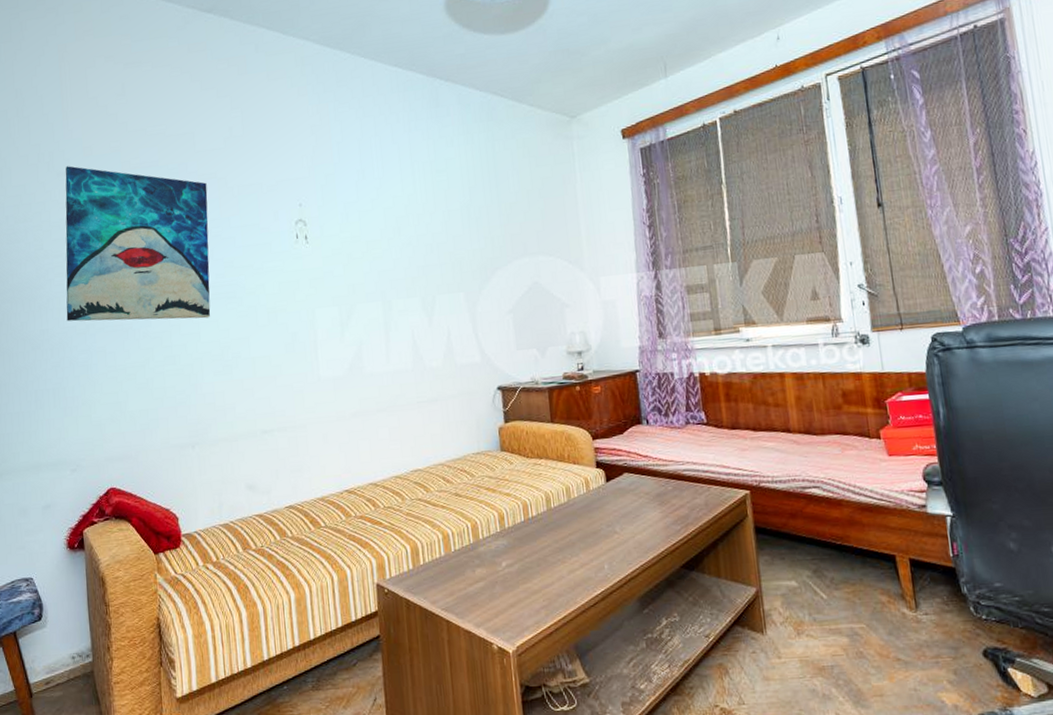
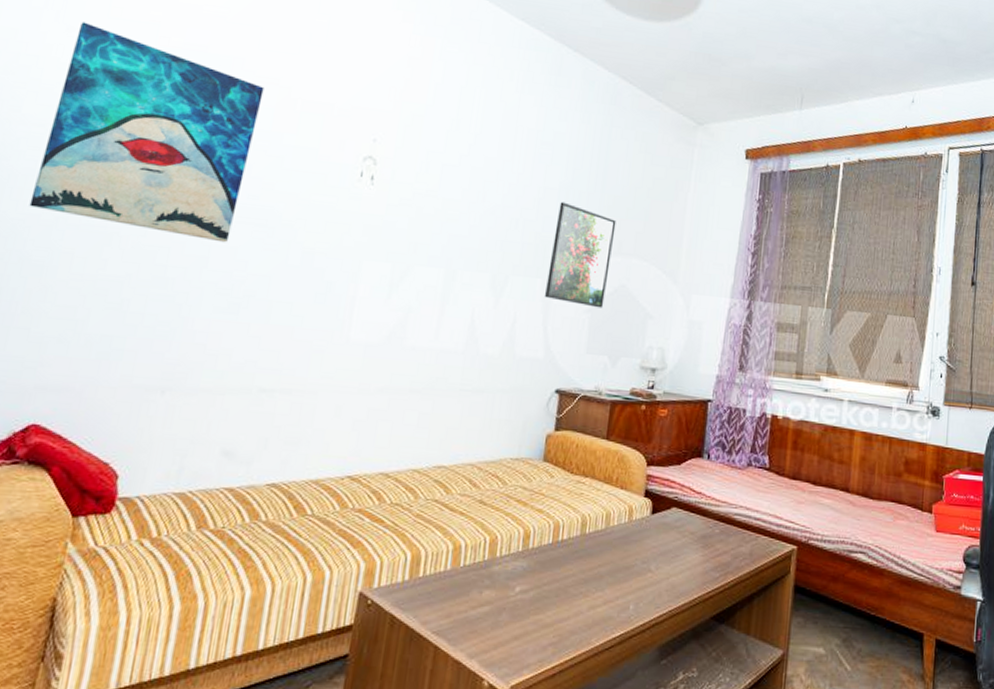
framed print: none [464,219,523,309] -> present [545,202,616,308]

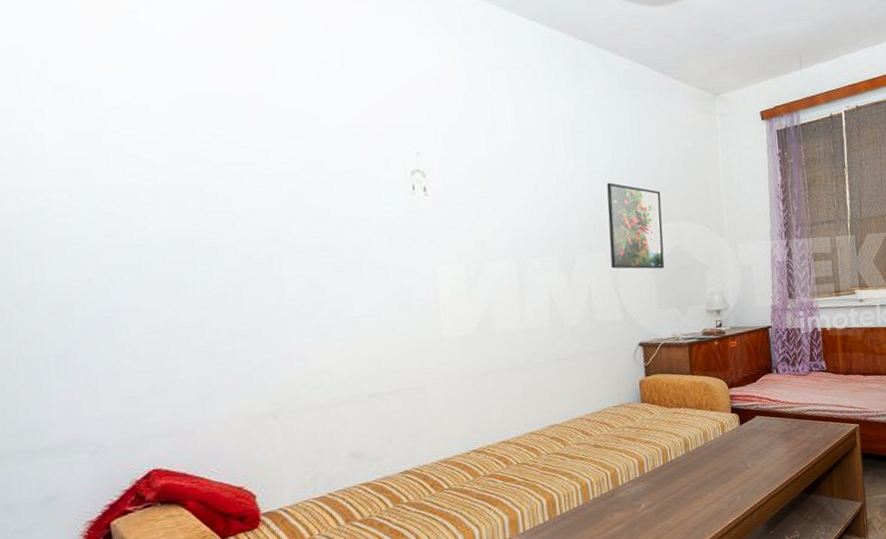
wall art: present [29,22,264,243] -> none [68,79,299,273]

